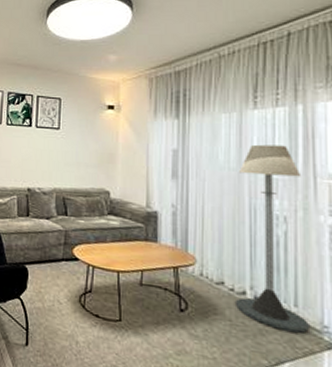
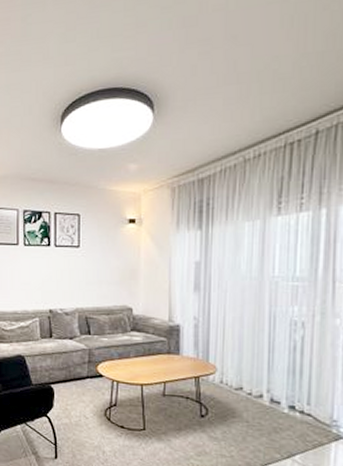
floor lamp: present [234,144,309,333] -> none [252,251,320,428]

